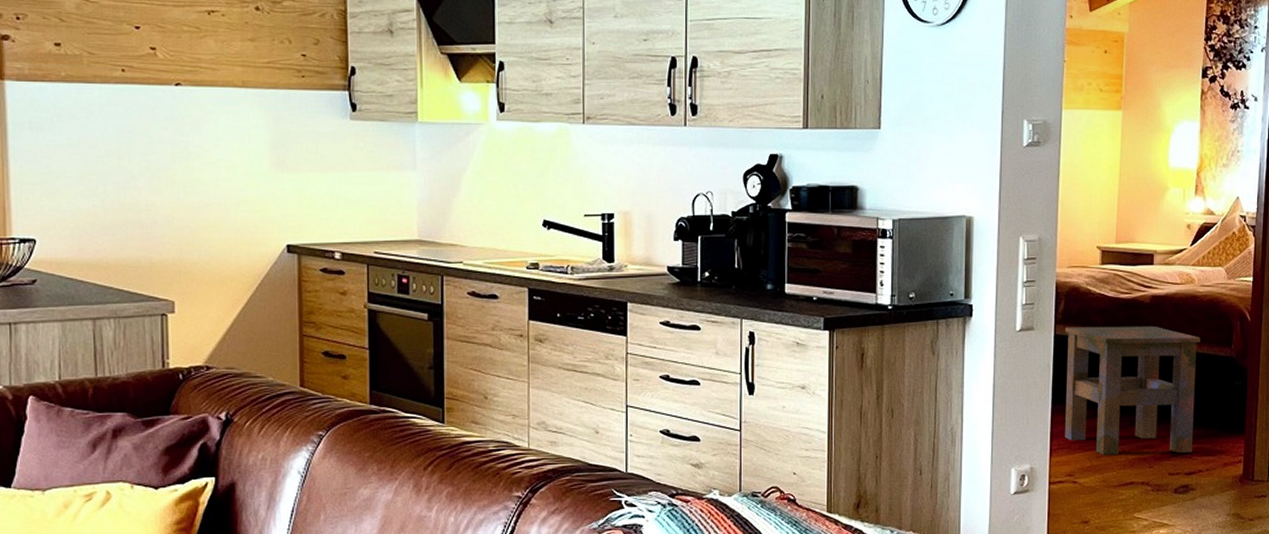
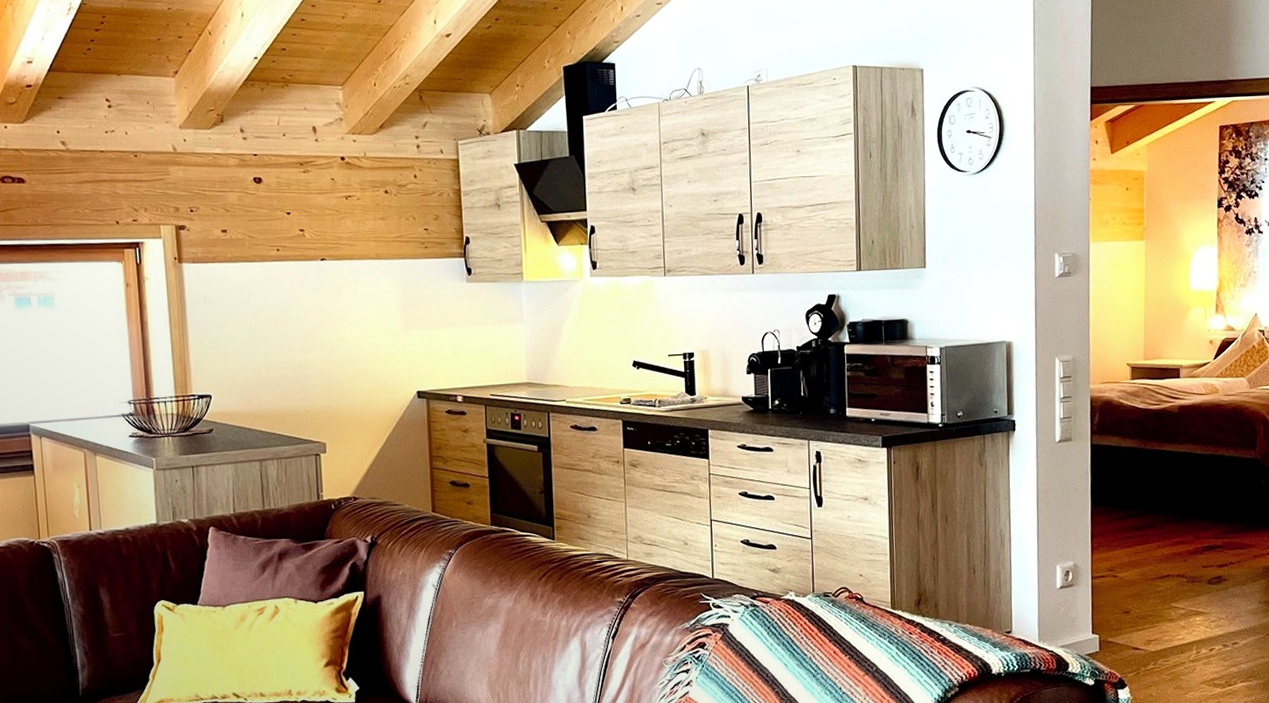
side table: present [1064,325,1201,455] -> none [1101,433,1227,551]

